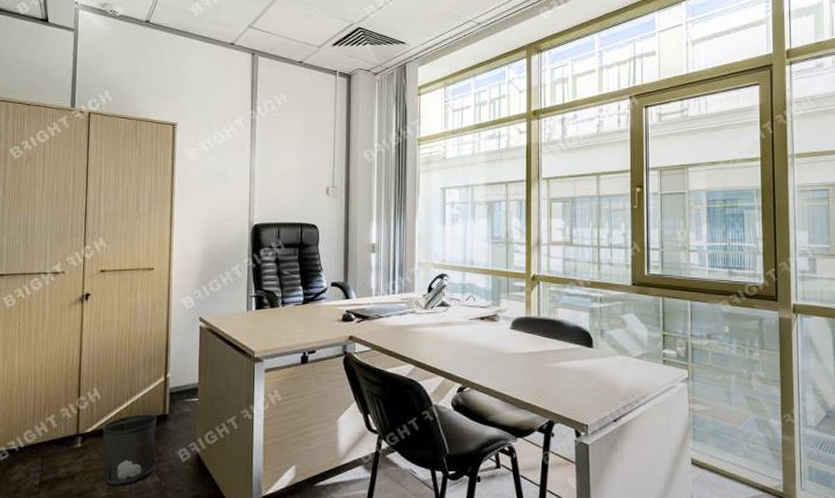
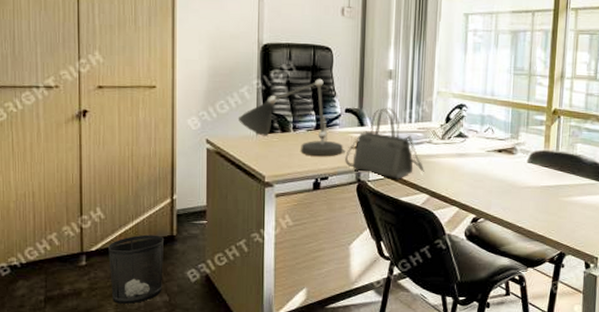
desk lamp: none [229,254,332,331] -> present [237,78,345,157]
handbag: none [332,280,409,350] -> present [345,107,424,179]

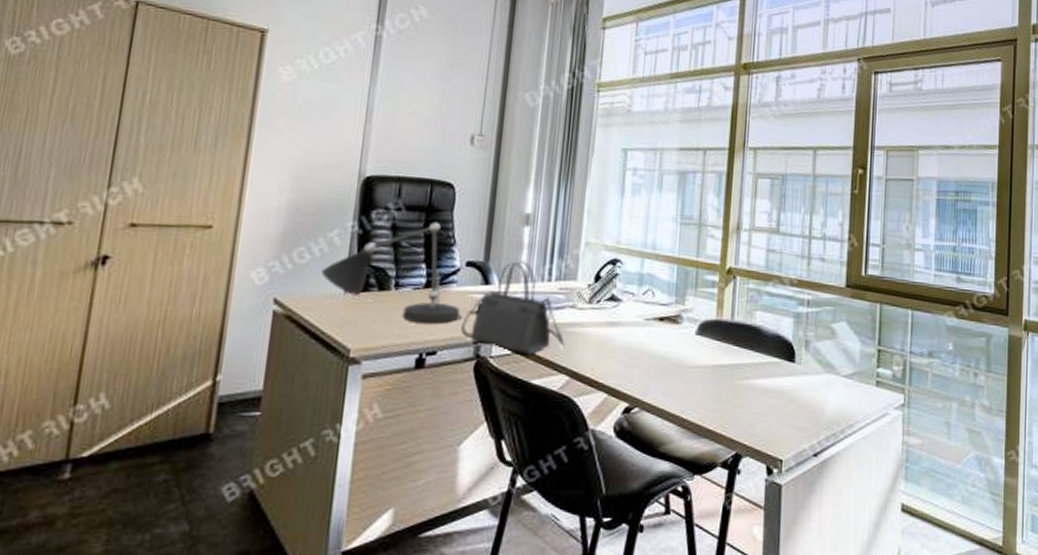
waste bin: present [108,234,164,304] -> none [101,432,194,537]

